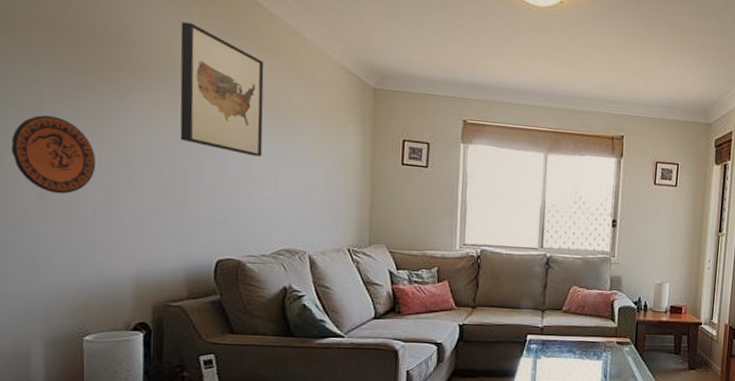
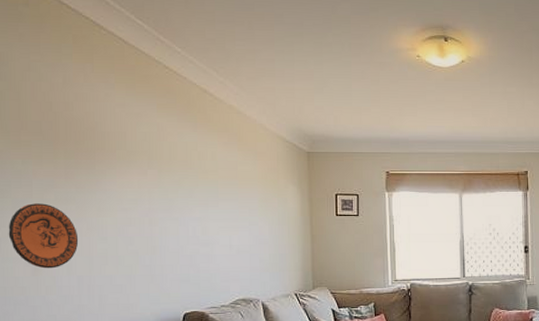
wall art: present [180,21,264,157] -> none [142,113,216,220]

